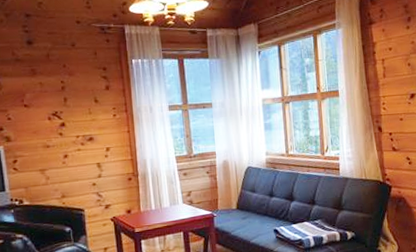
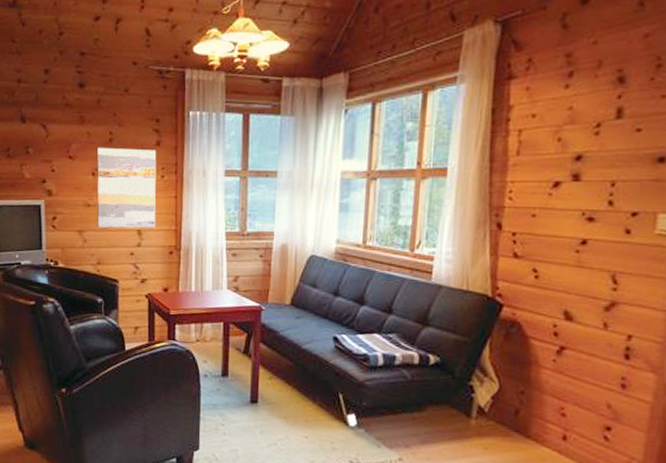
wall art: none [50,93,113,166] -> present [96,147,157,229]

